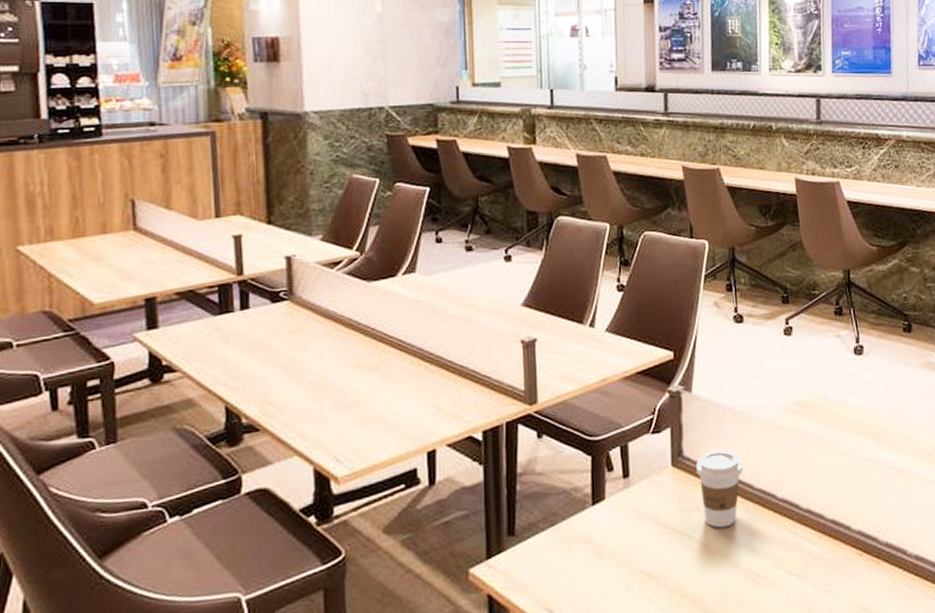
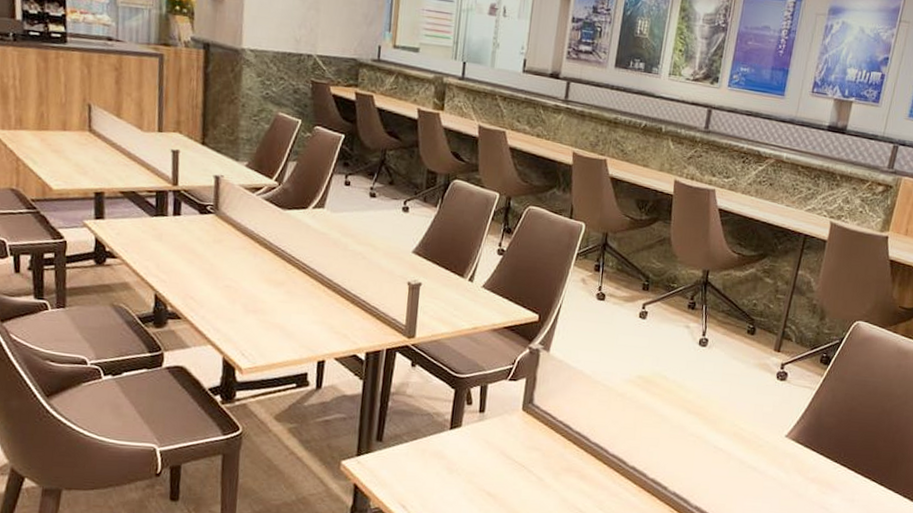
coffee cup: present [695,449,743,528] -> none [542,403,584,468]

